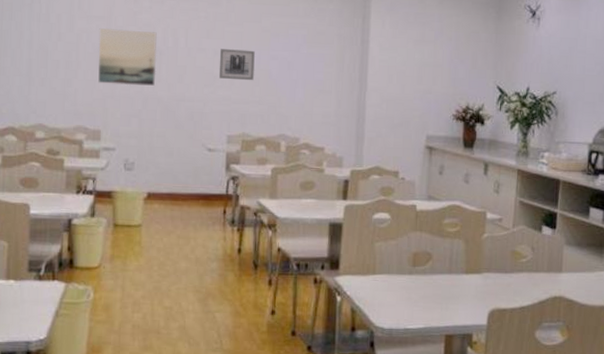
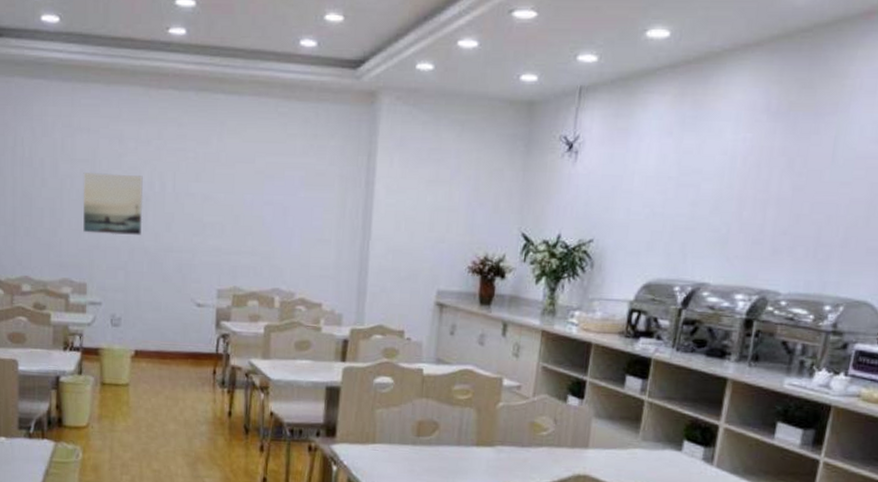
wall art: present [218,49,255,81] -> none [208,193,248,229]

